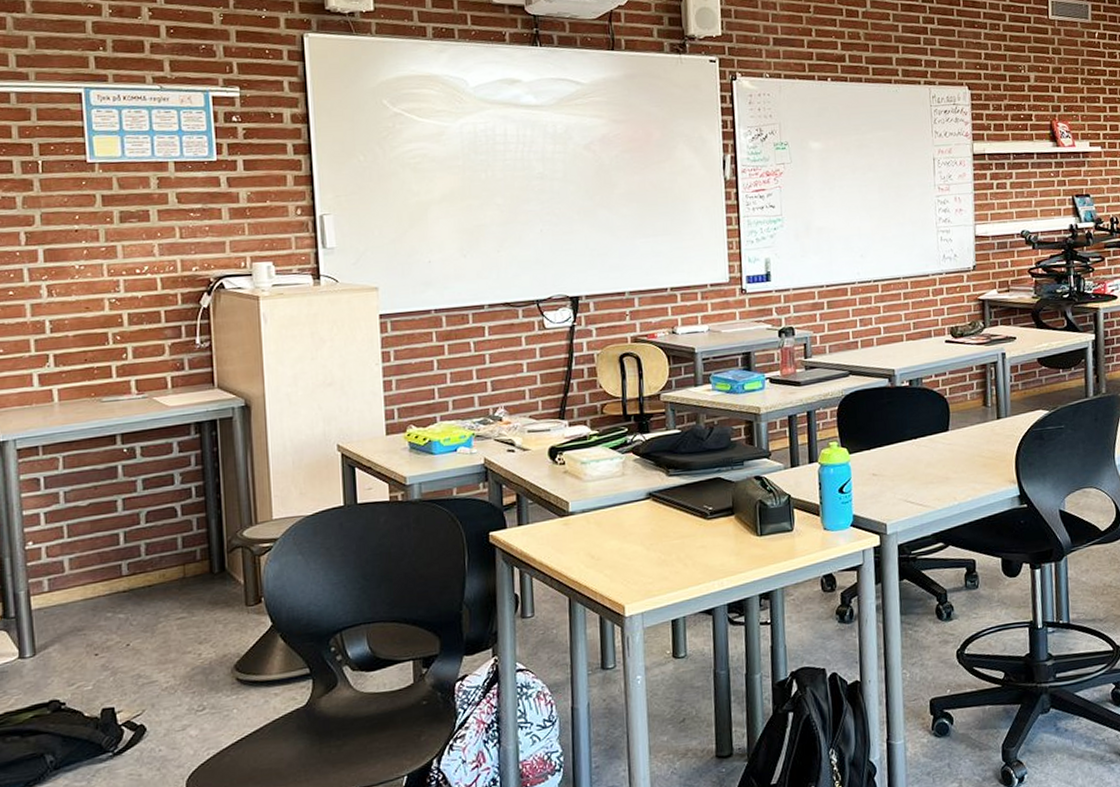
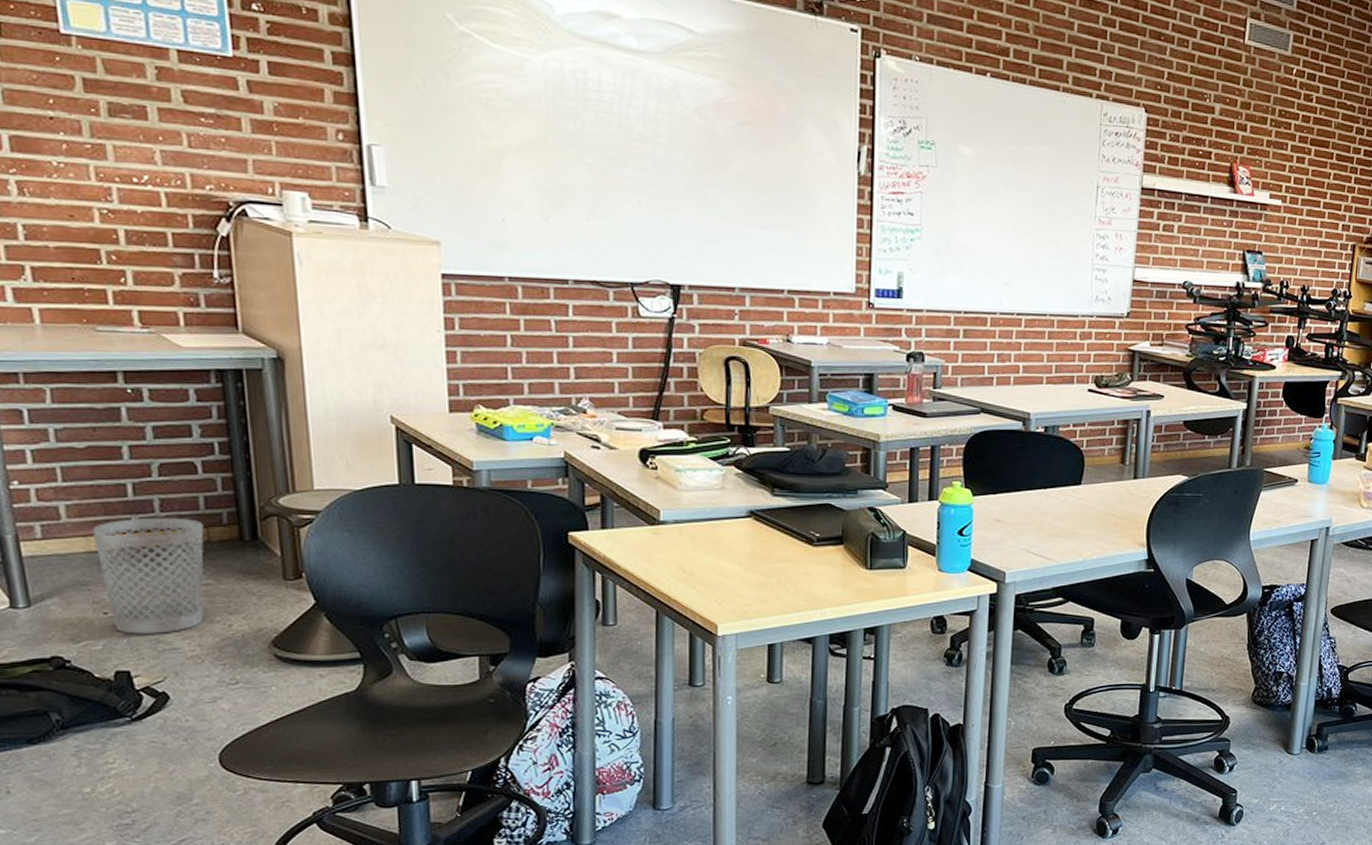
wastebasket: none [89,559,181,672] -> present [92,517,204,634]

